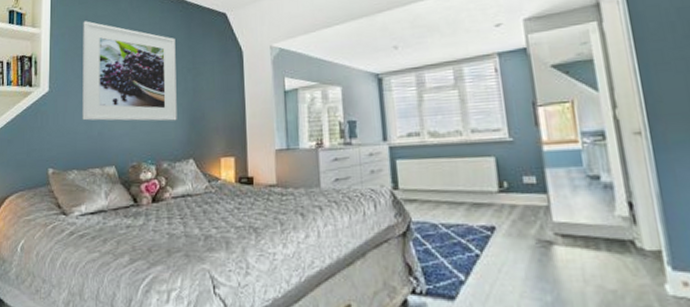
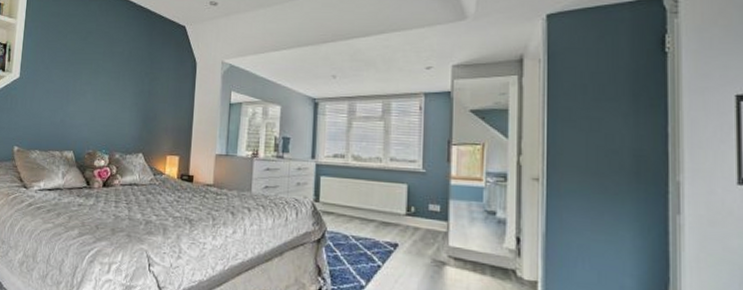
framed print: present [82,21,177,121] -> none [47,17,137,118]

